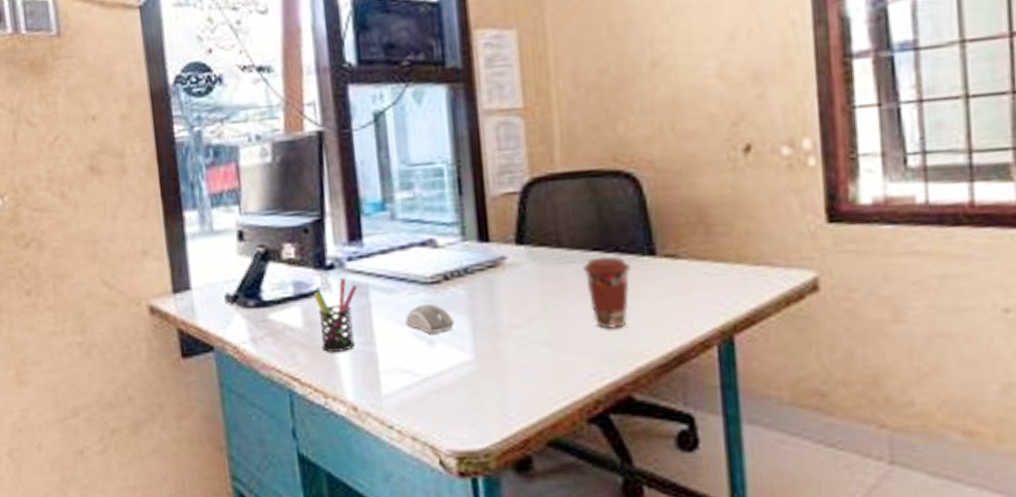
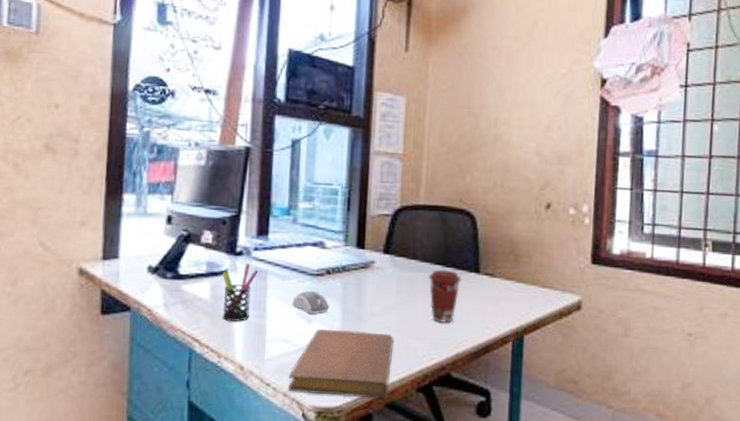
notebook: none [415,350,549,436] -> present [288,329,394,399]

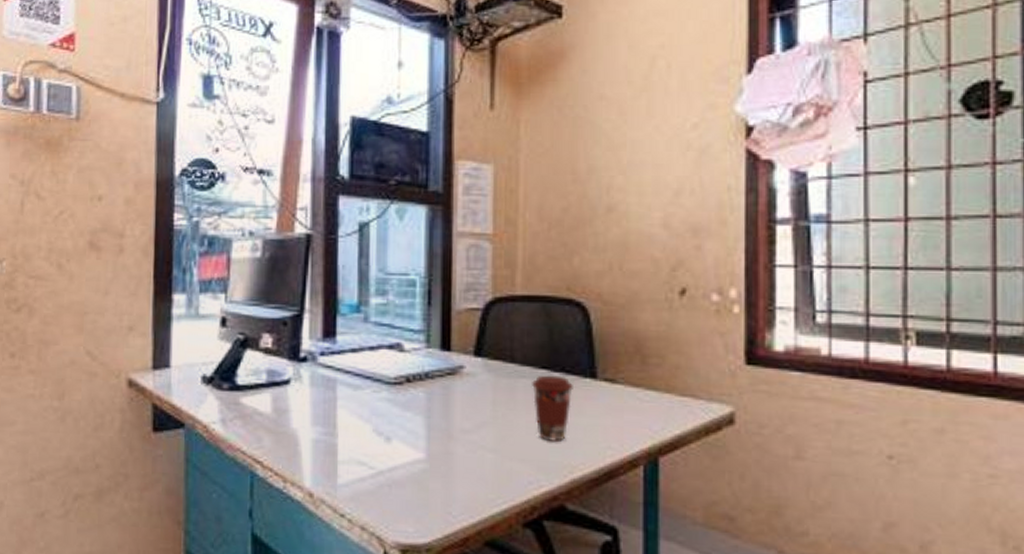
pen holder: present [222,264,259,322] -> none [285,371,327,440]
notebook: present [288,329,394,399] -> none [366,449,492,536]
computer mouse: present [292,290,330,314] -> none [367,402,412,430]

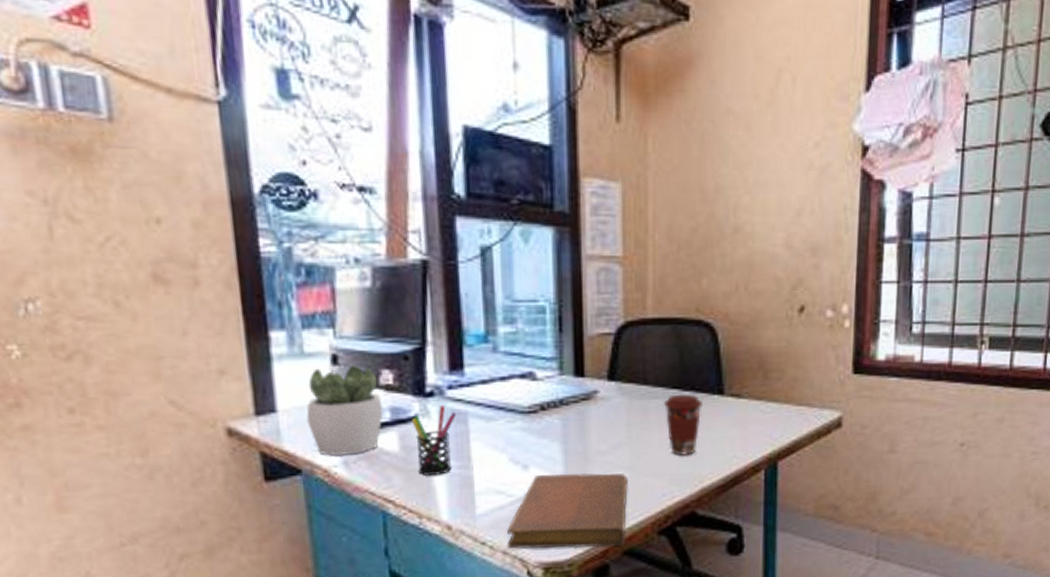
succulent plant: none [194,327,261,413] -> present [306,364,383,456]
pen holder: none [285,371,327,440] -> present [412,406,457,475]
notebook: none [366,449,492,536] -> present [507,473,628,549]

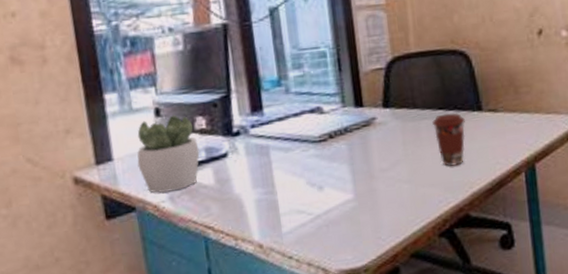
pen holder: present [412,406,457,475] -> none [223,142,260,203]
notebook: present [507,473,628,549] -> none [310,186,411,261]

